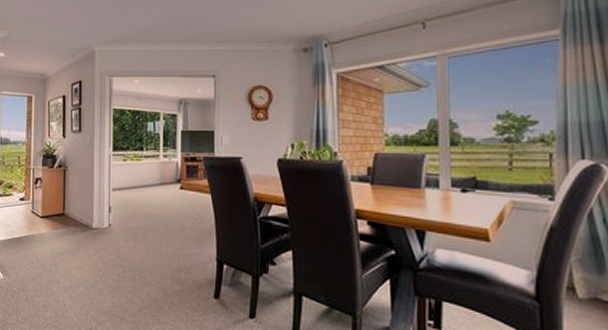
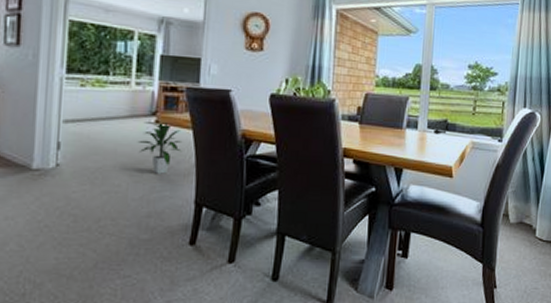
indoor plant: none [167,187,203,234] -> present [137,121,183,174]

